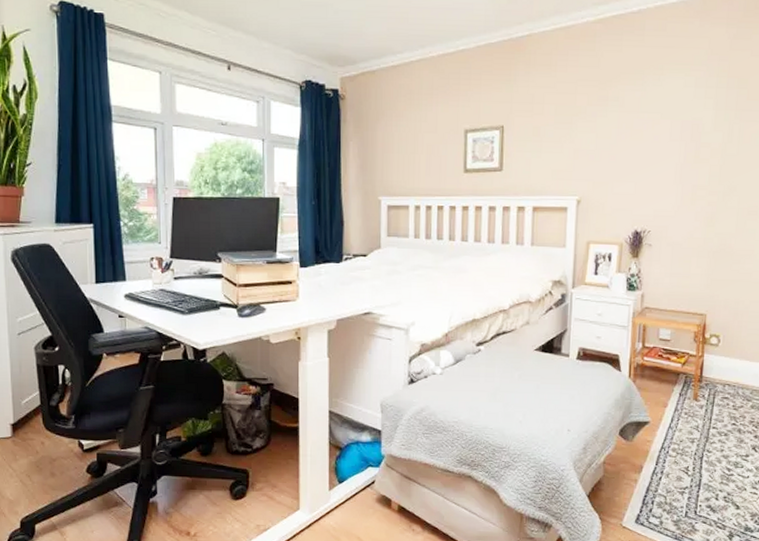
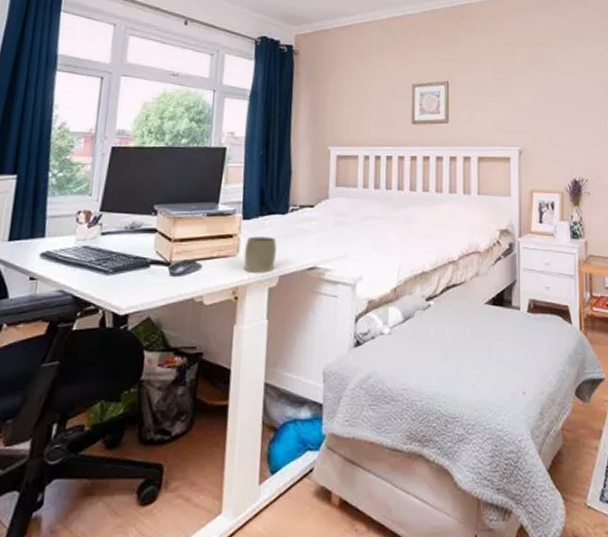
mug: none [303,283,333,317] -> present [243,236,277,273]

